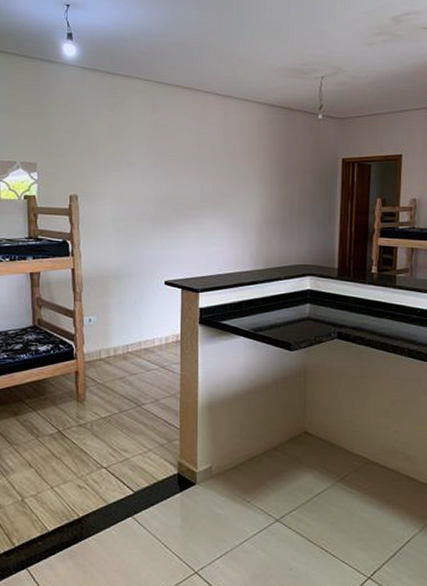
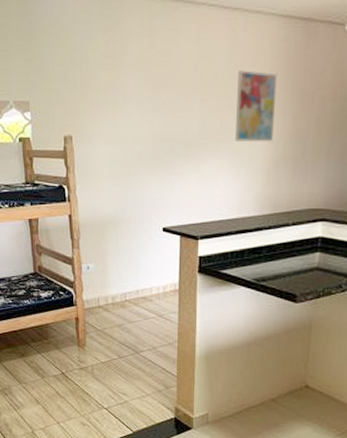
wall art: none [231,146,265,206] -> present [235,70,278,142]

